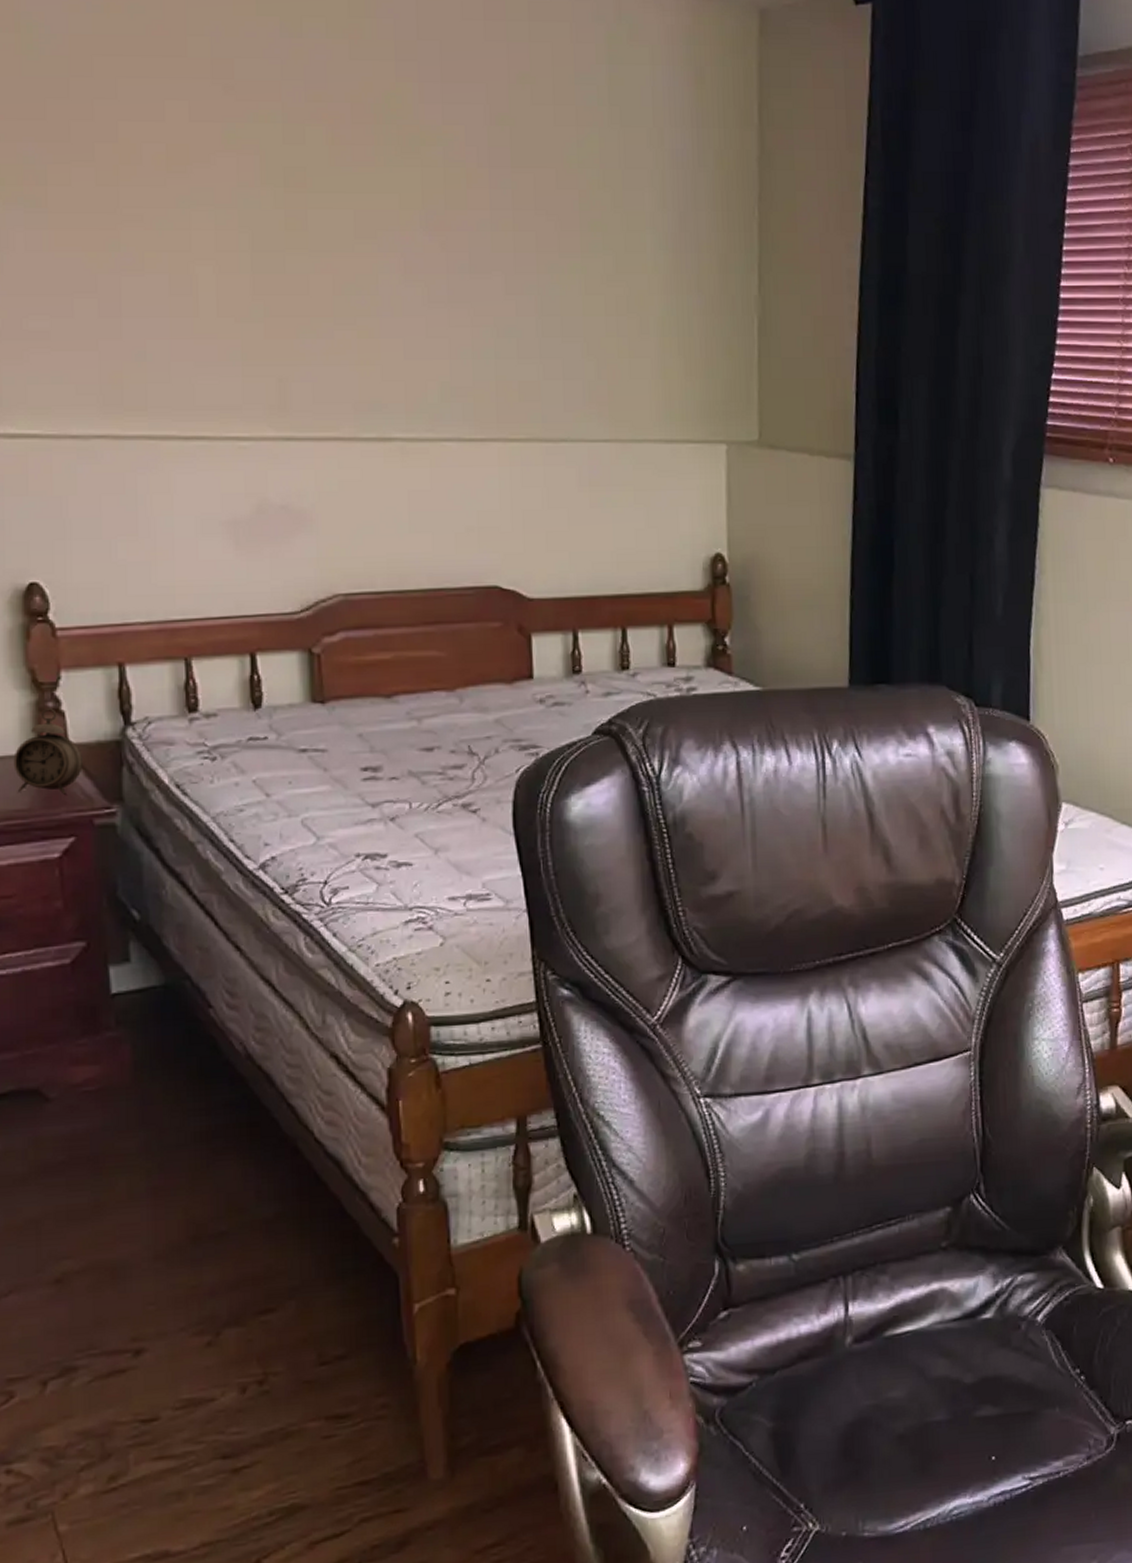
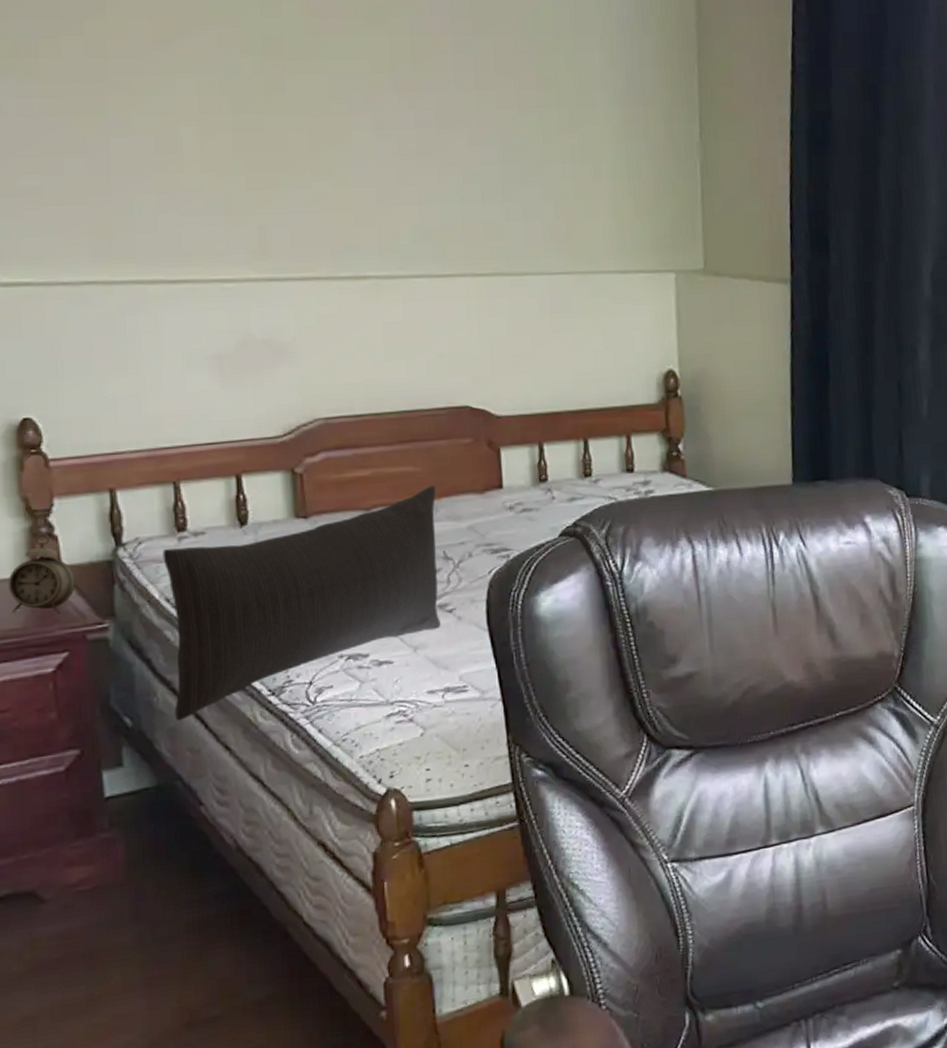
pillow: none [173,673,464,917] -> present [162,486,441,722]

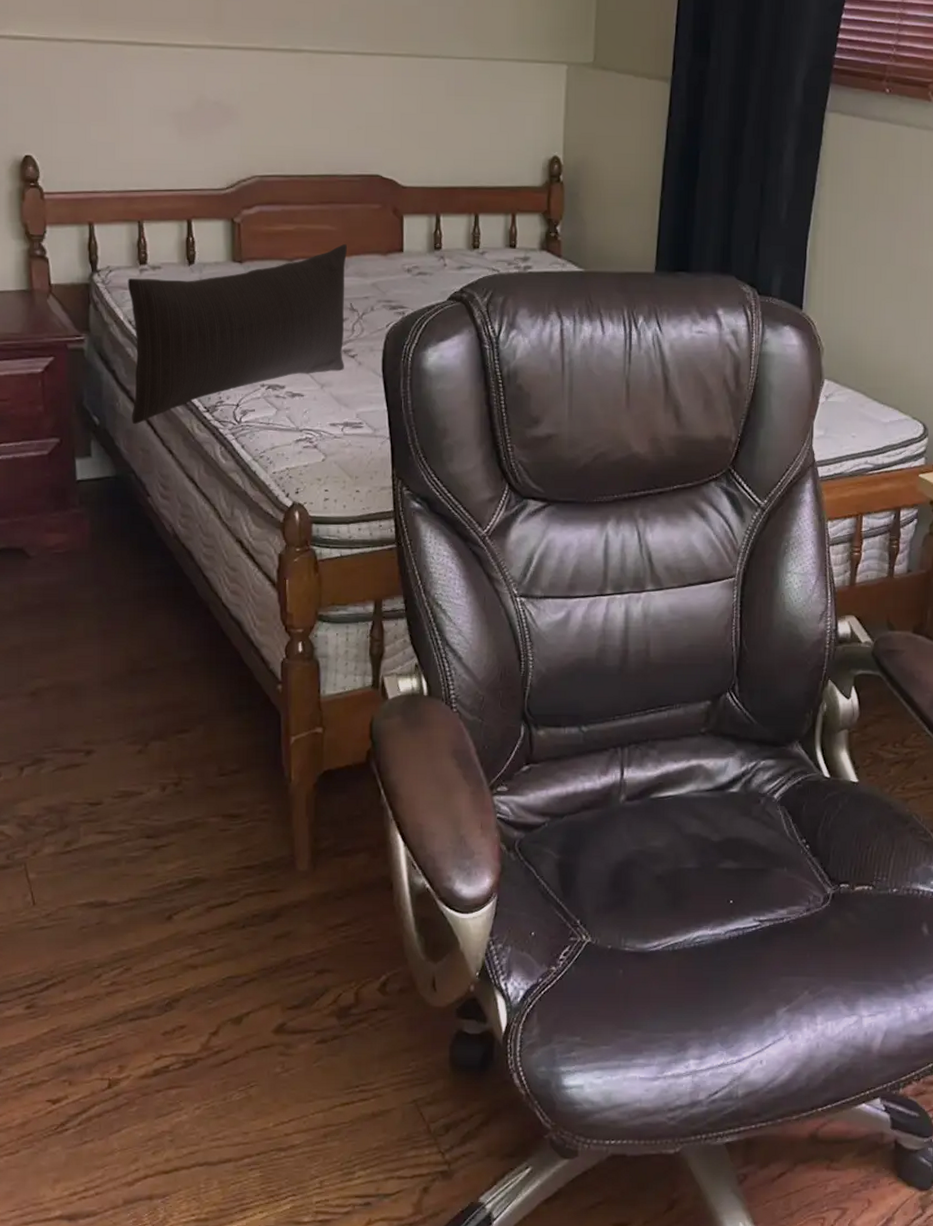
alarm clock: present [8,533,75,613] -> none [10,255,60,324]

